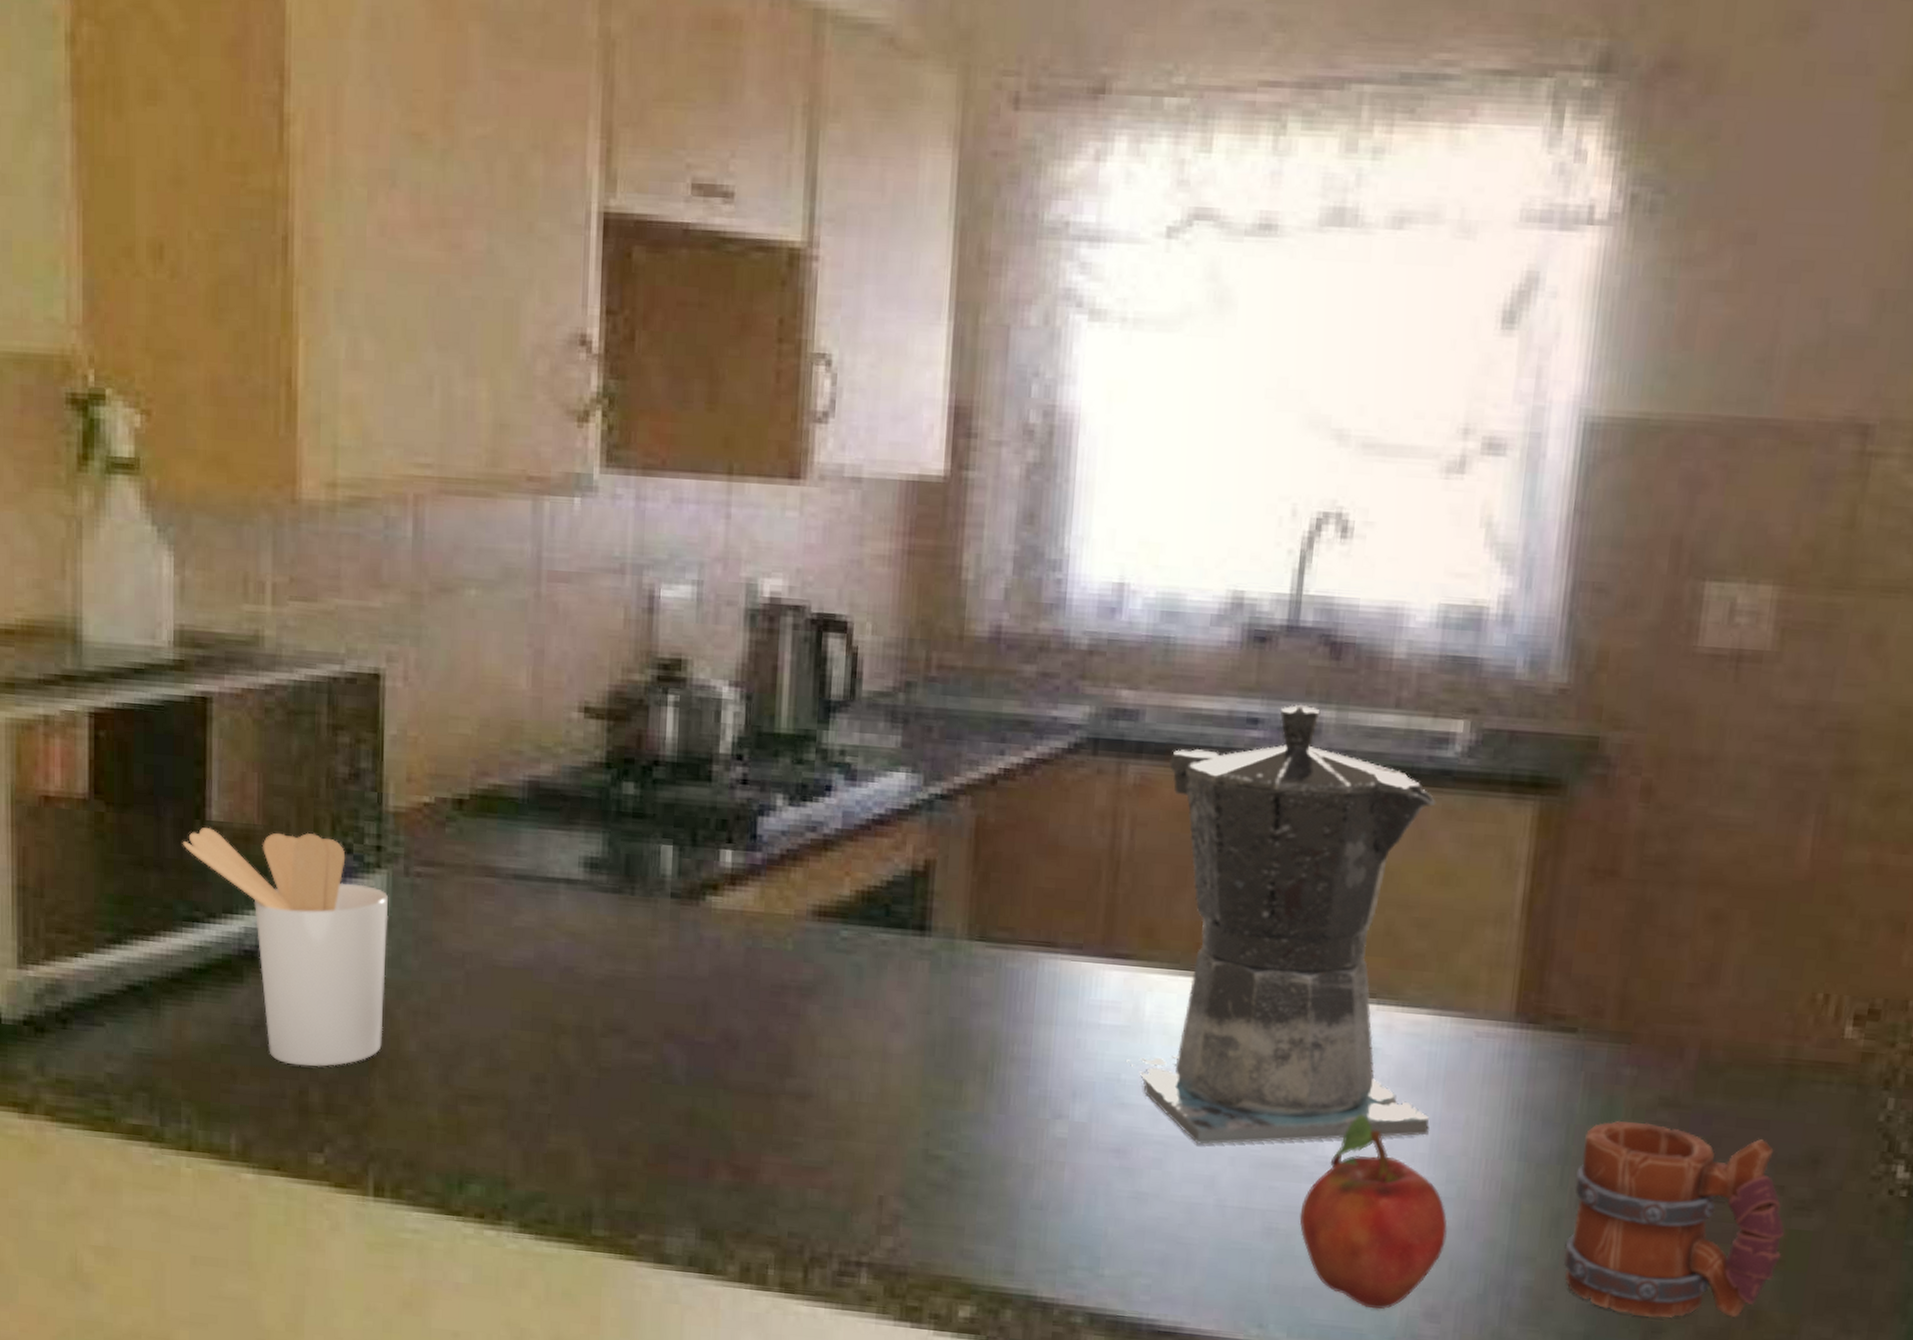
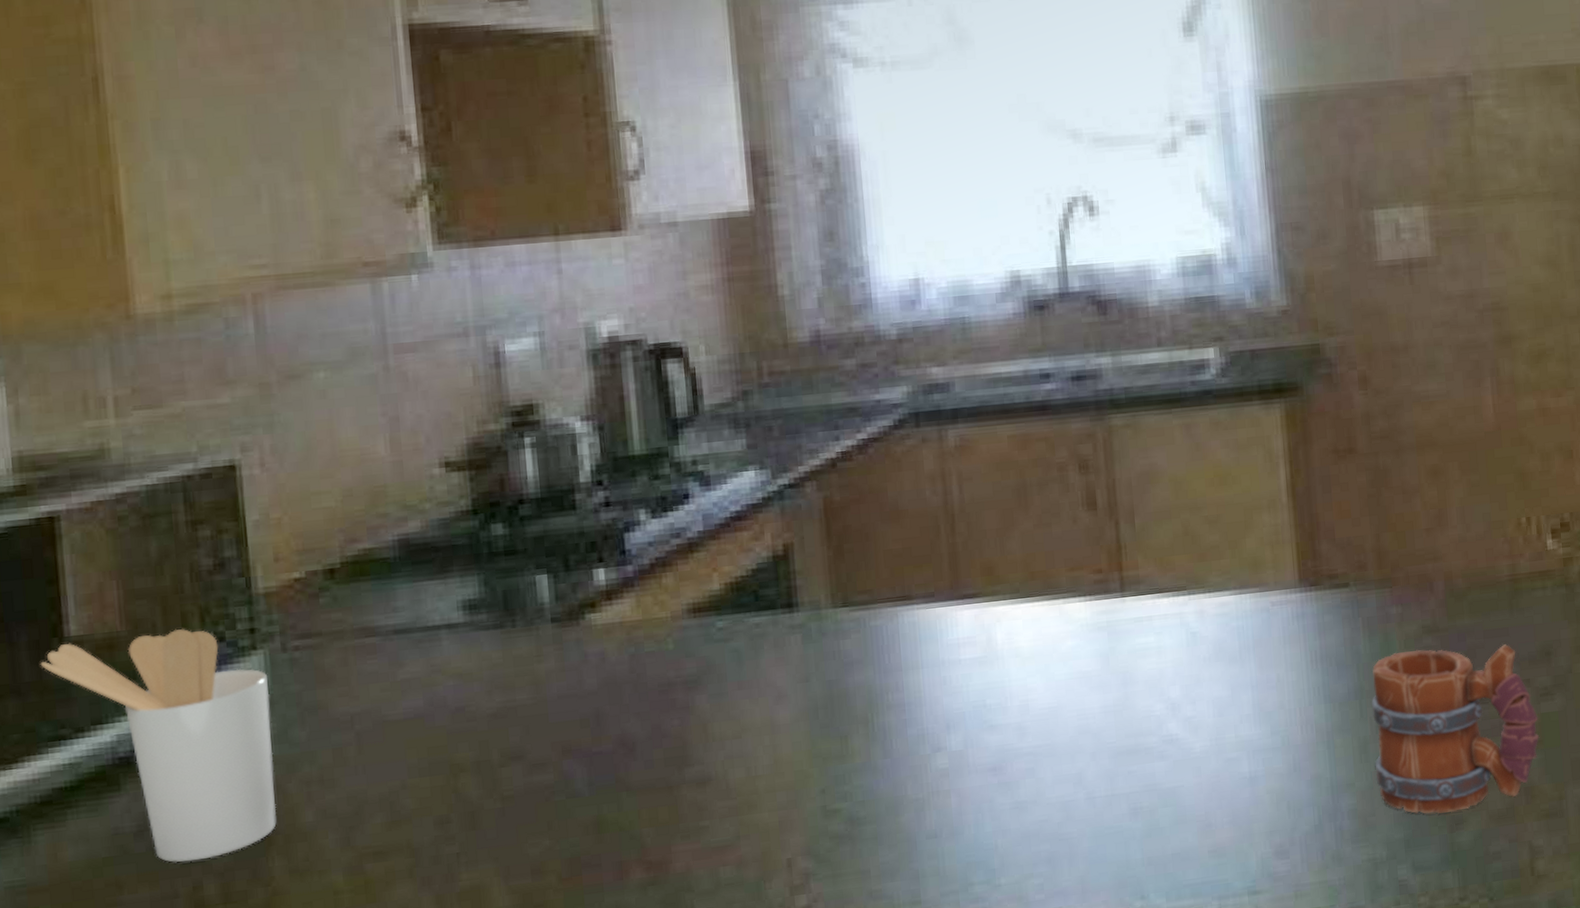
coffee maker: present [1126,704,1436,1145] -> none [982,356,1251,748]
fruit: present [1299,1114,1447,1309] -> none [1158,691,1281,859]

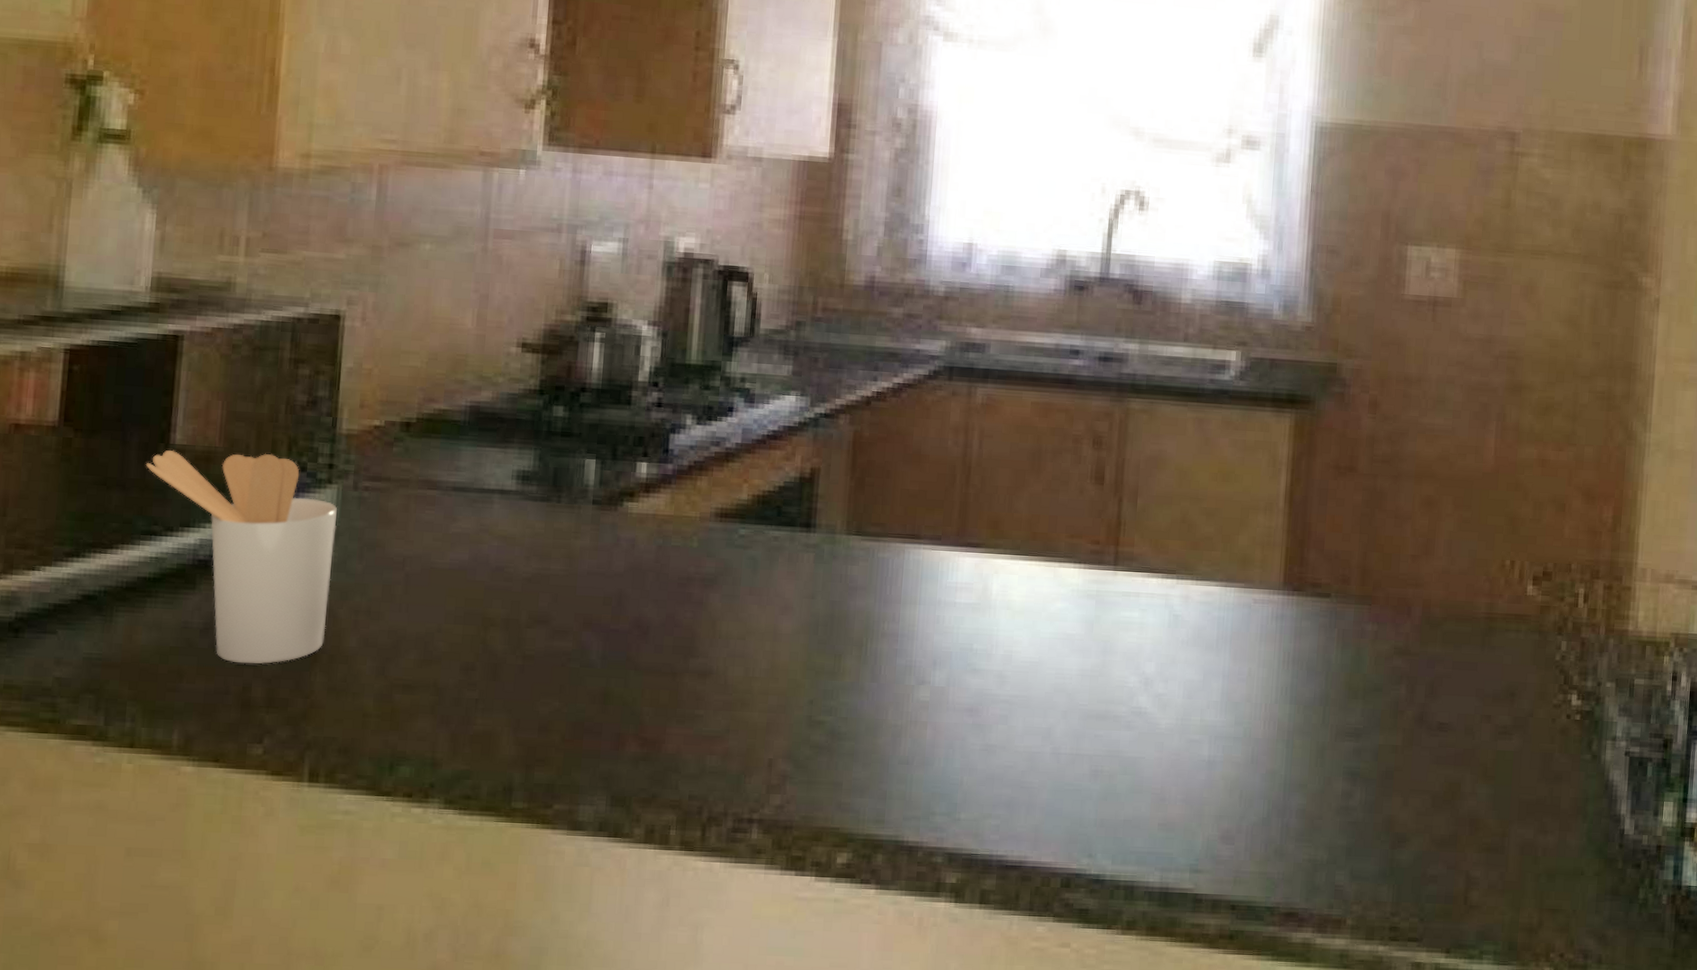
mug: present [1372,644,1540,814] -> none [1328,667,1494,829]

